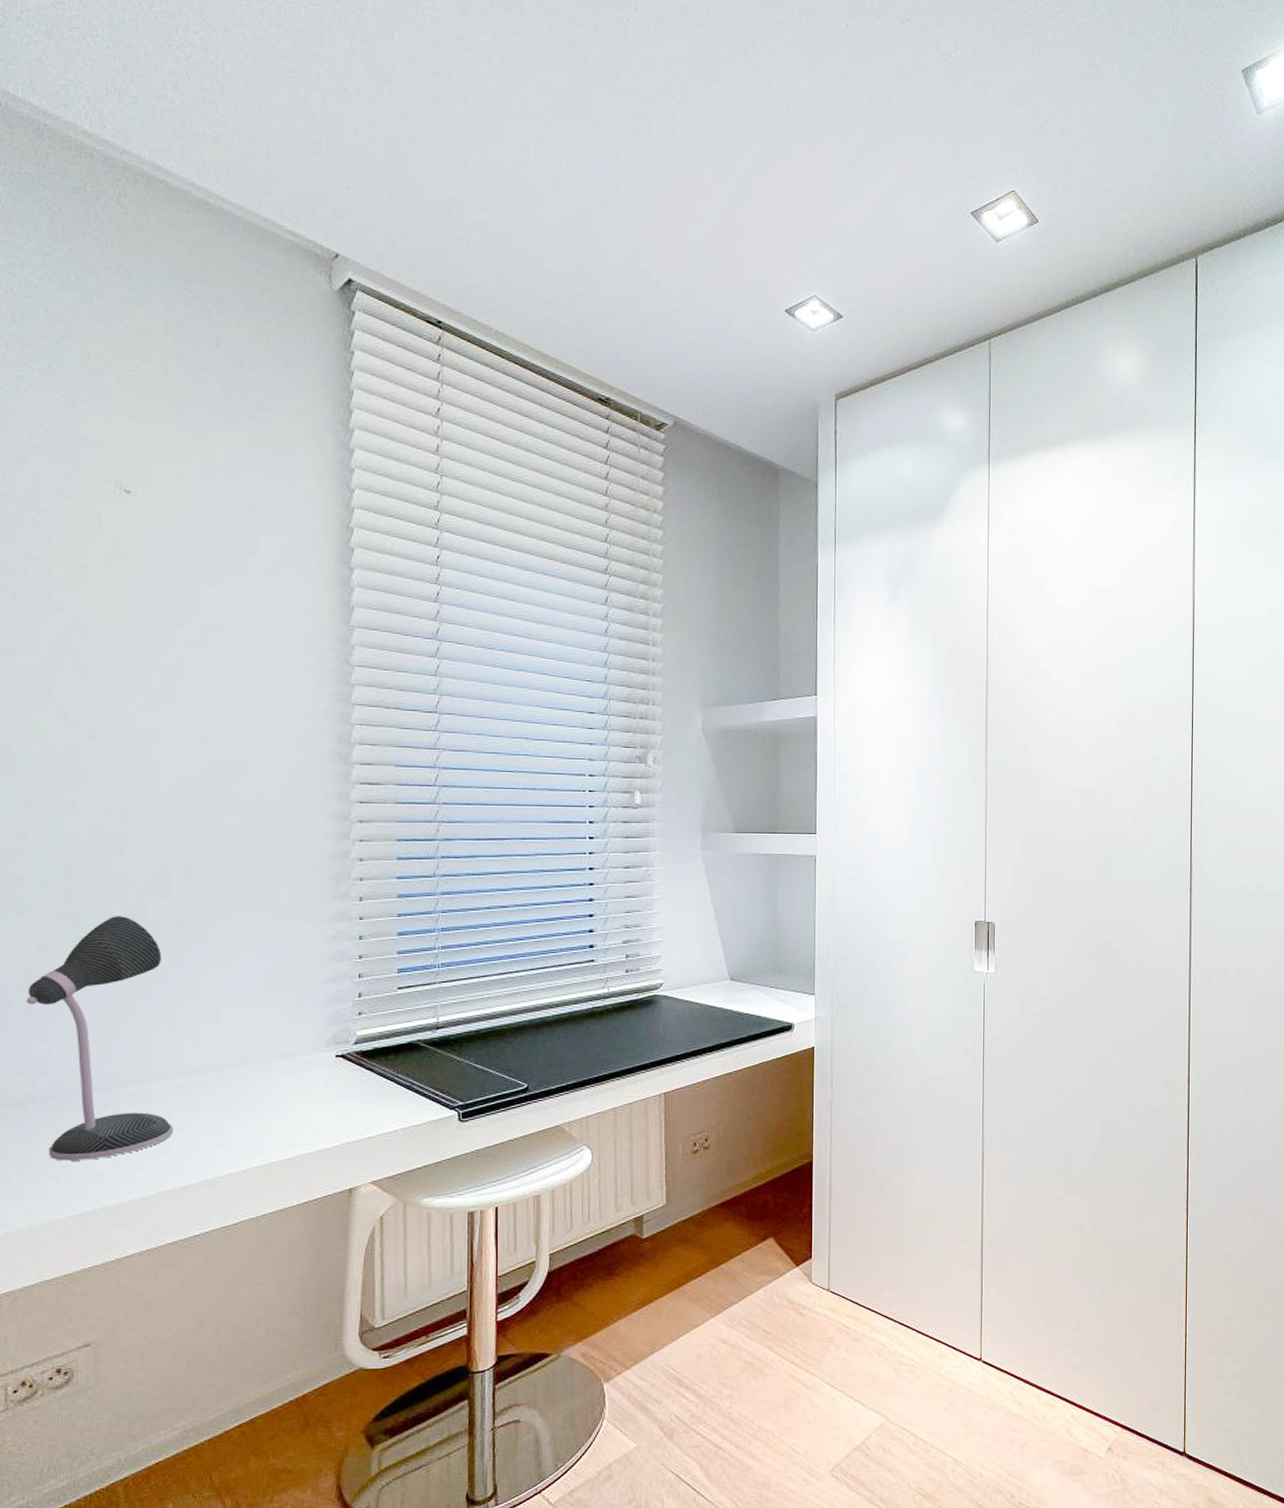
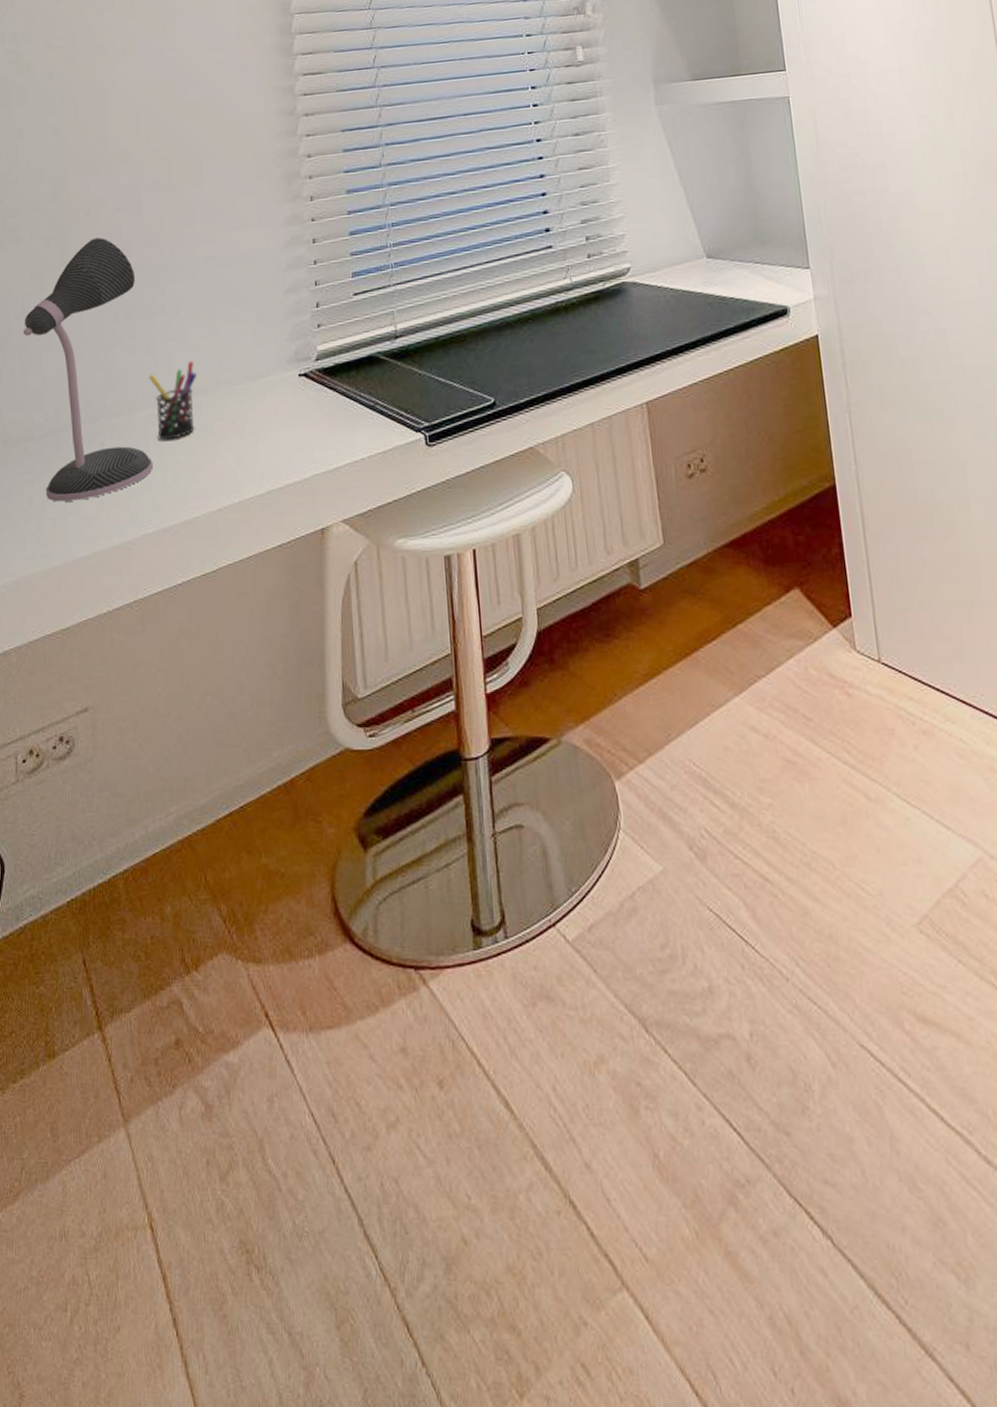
pen holder: none [172,1037,226,1108] -> present [148,360,197,440]

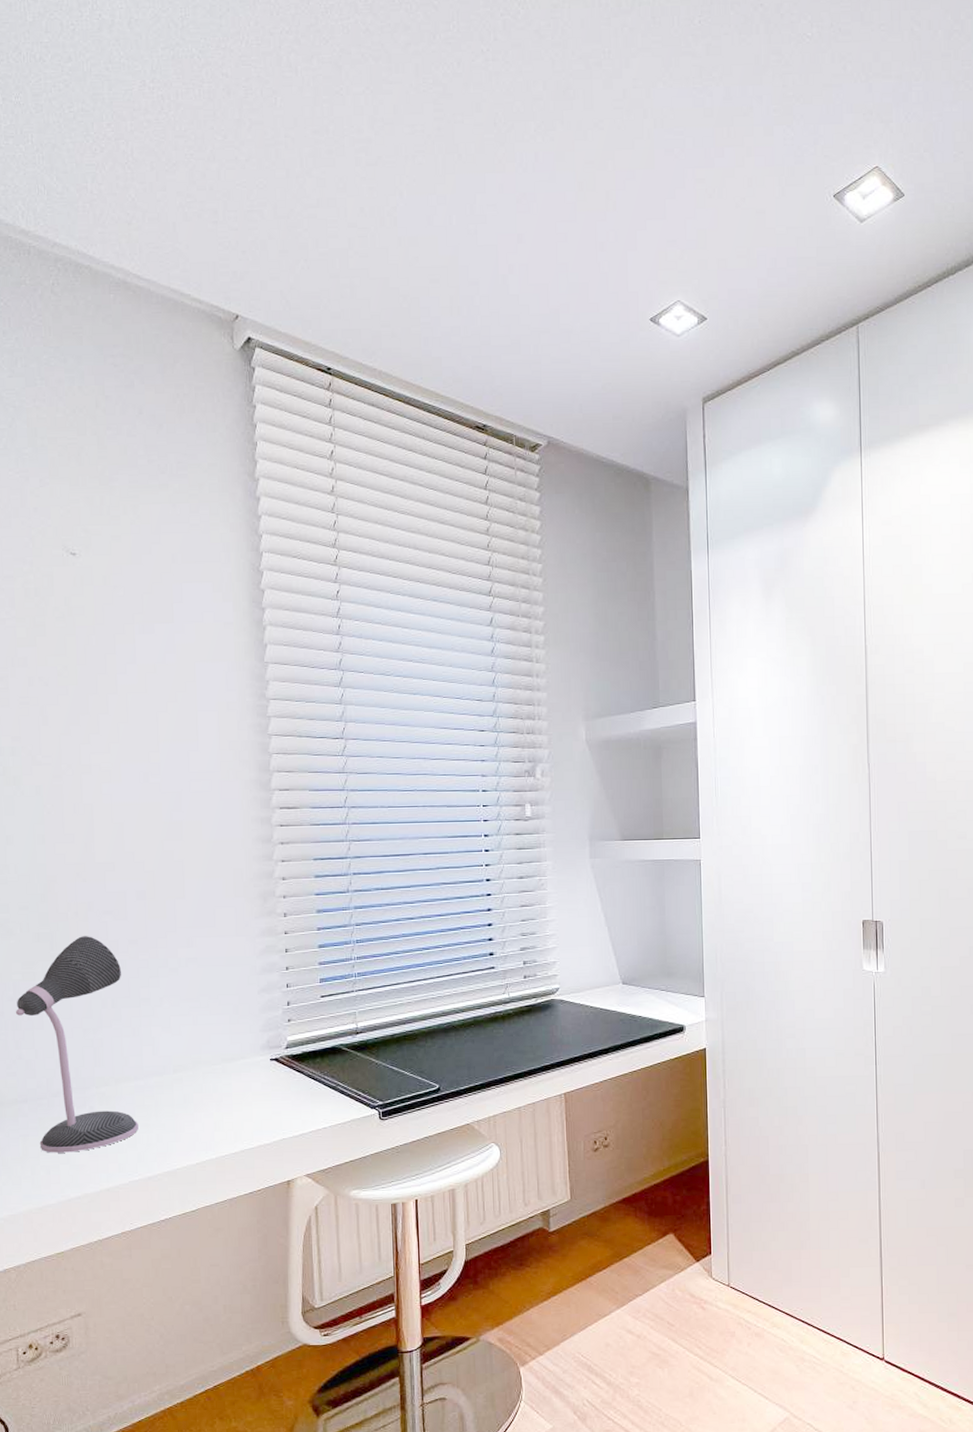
pen holder: present [148,360,197,440] -> none [134,1043,178,1107]

